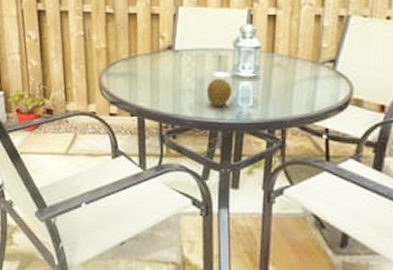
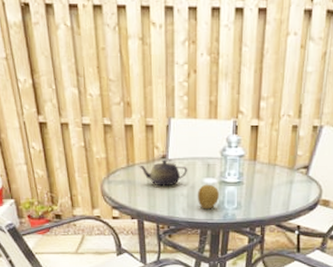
teapot: none [142,50,197,80] -> present [139,159,188,187]

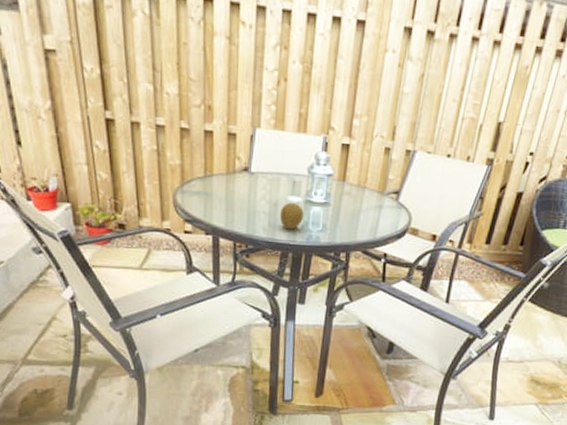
teapot: present [139,159,188,187] -> none [217,172,272,202]

